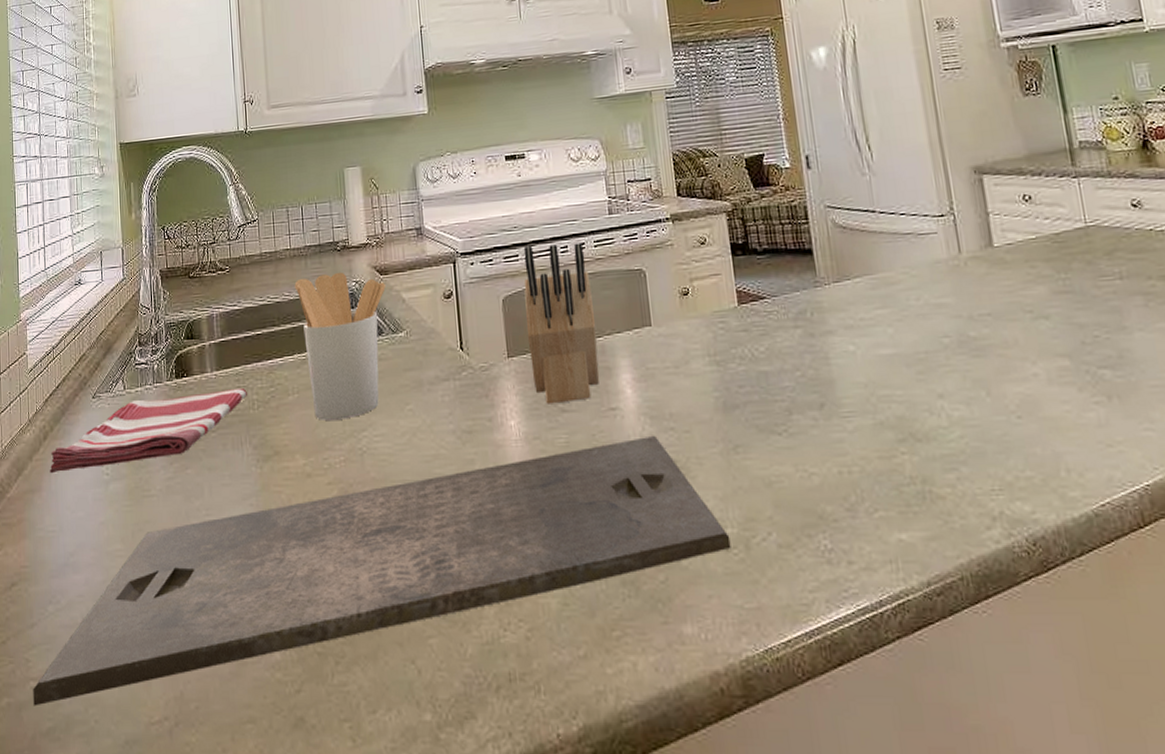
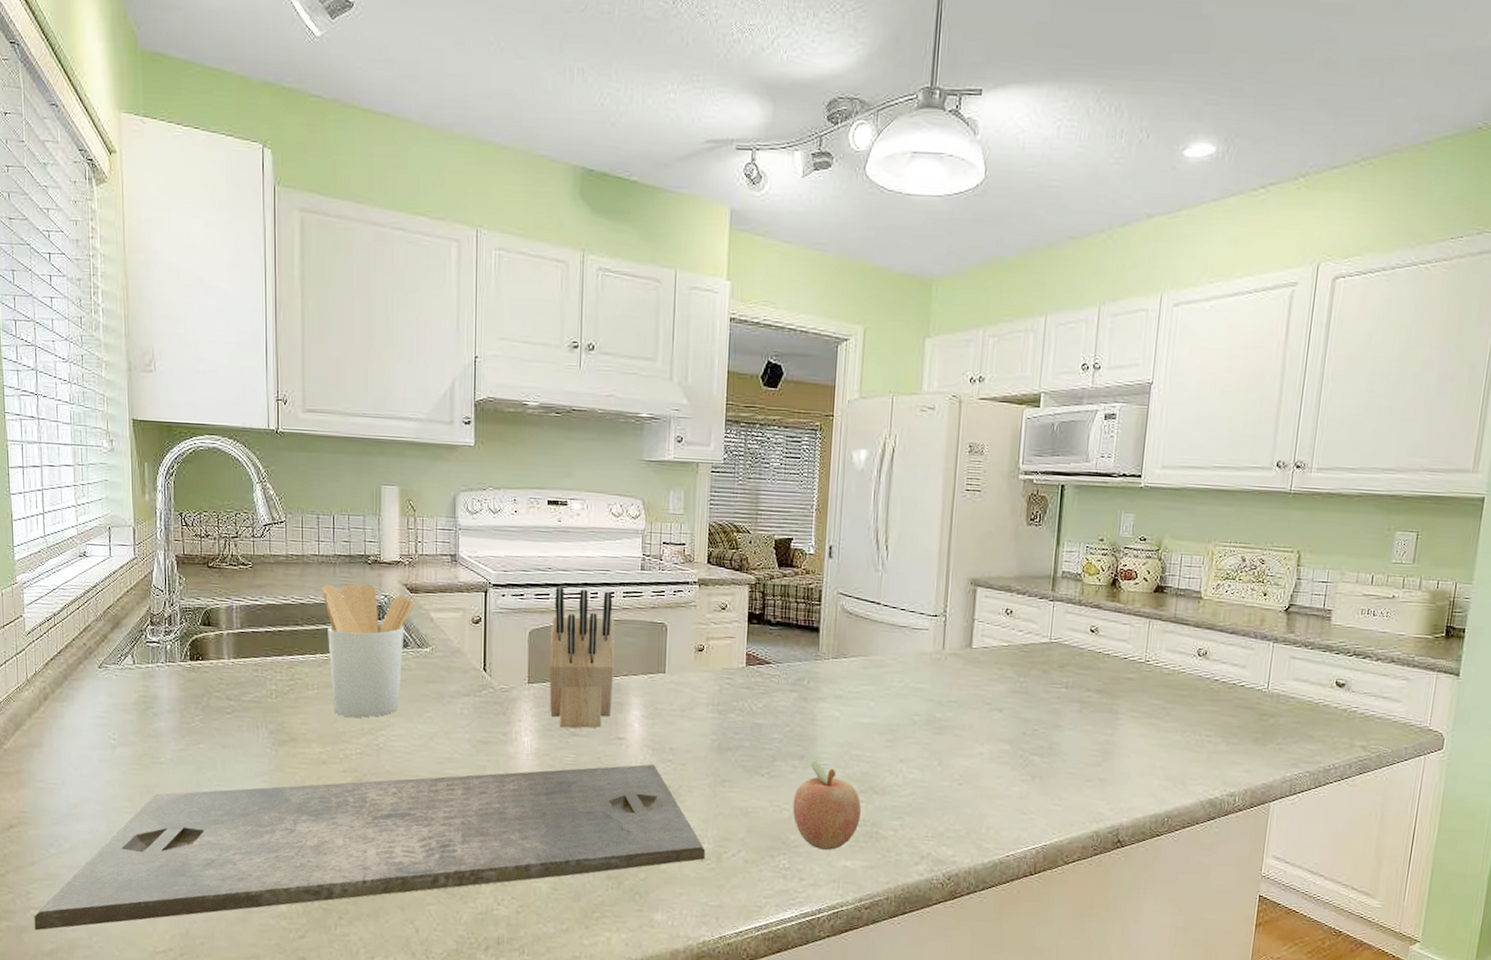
dish towel: present [49,387,247,474] -> none [50,675,265,732]
fruit: none [821,403,907,522] -> present [793,756,861,851]

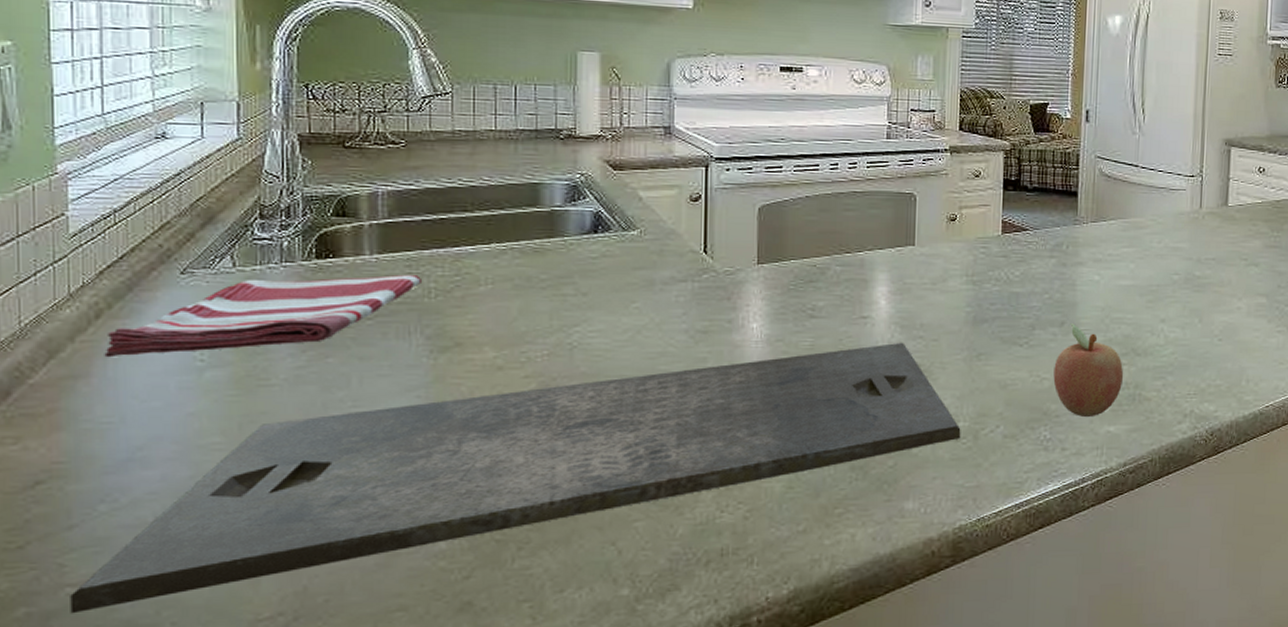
dish towel: none [50,675,265,732] -> present [104,274,421,358]
utensil holder: present [321,584,415,718] -> none [498,161,619,313]
knife block: present [549,586,615,728] -> none [782,158,858,310]

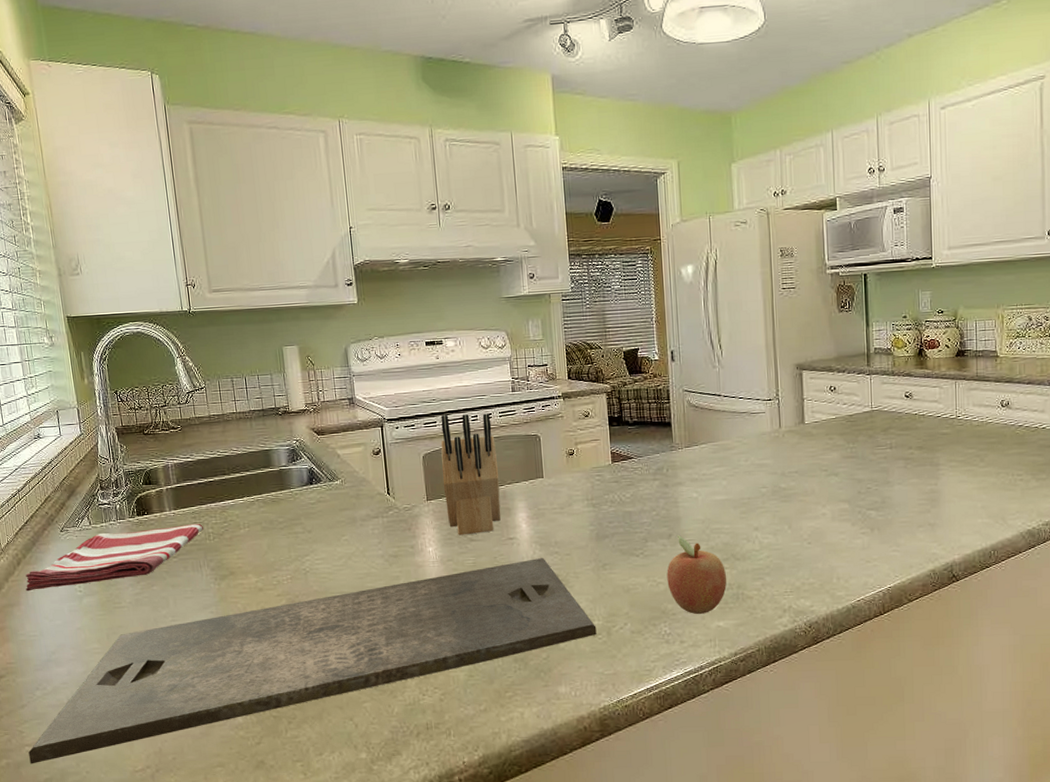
knife block: none [782,158,858,310] -> present [440,413,501,535]

